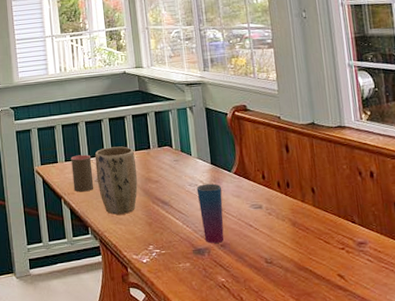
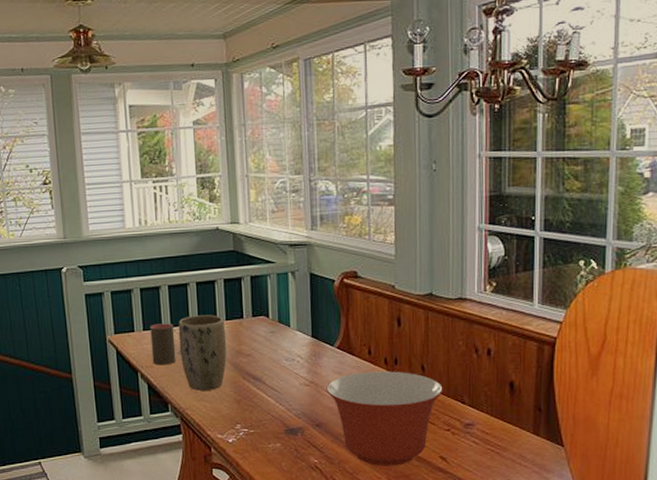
cup: present [196,183,224,243] -> none [293,358,322,423]
mixing bowl: none [227,194,334,285] -> present [326,371,443,466]

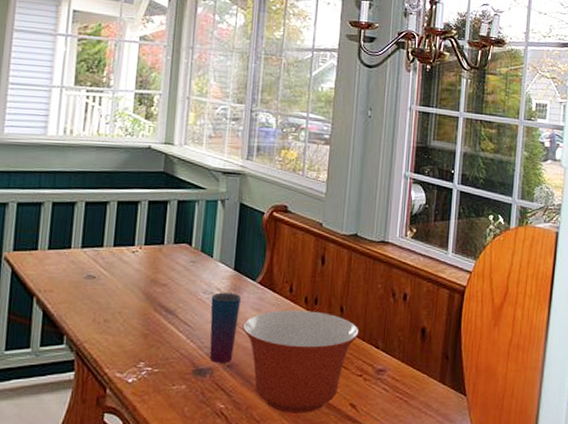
cup: present [150,323,176,365] -> none [53,243,85,290]
plant pot: present [178,315,227,391] -> none [86,237,143,322]
cup: none [293,358,322,423] -> present [209,292,242,363]

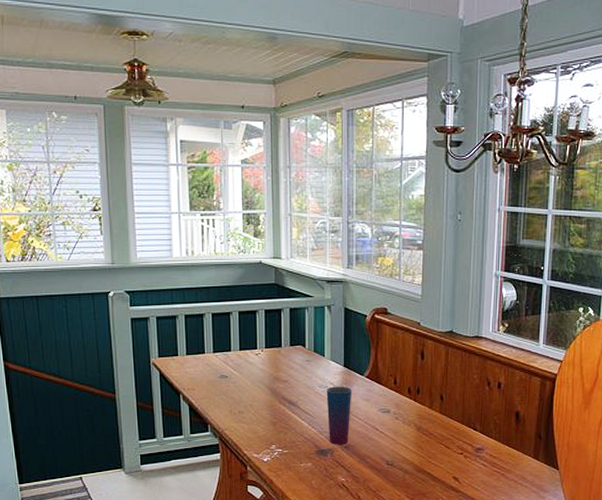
mixing bowl: present [242,310,359,413] -> none [355,400,459,485]

